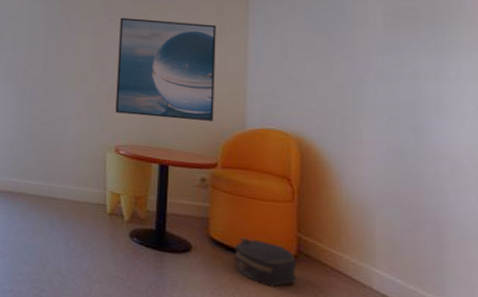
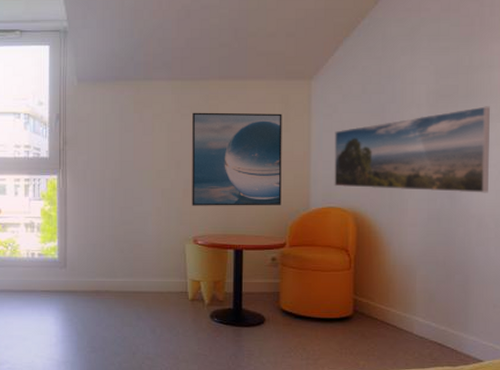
hat box: present [233,237,296,287] -> none [300,305,353,344]
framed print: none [274,32,464,131] -> present [334,106,490,193]

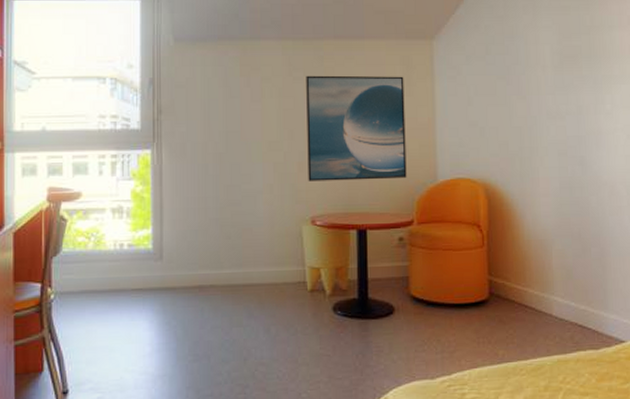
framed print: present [334,106,490,193] -> none [460,67,618,159]

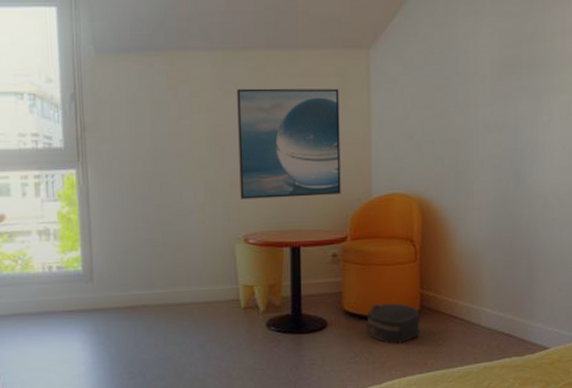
hat box: none [433,289,489,333] -> present [365,303,420,344]

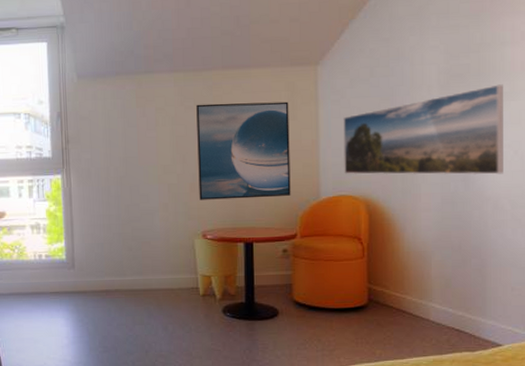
hat box: present [365,303,420,344] -> none [314,296,368,334]
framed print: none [396,77,553,172] -> present [343,84,503,175]

